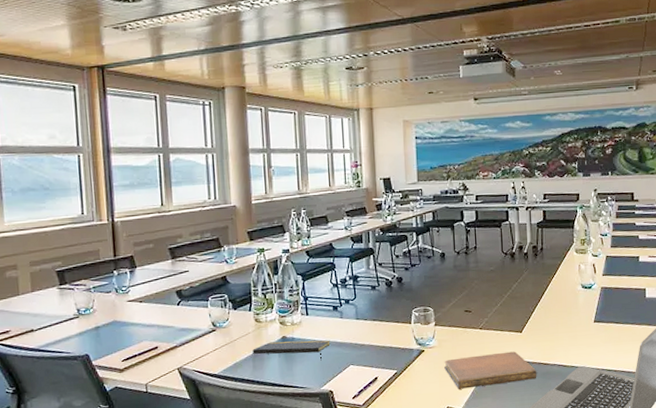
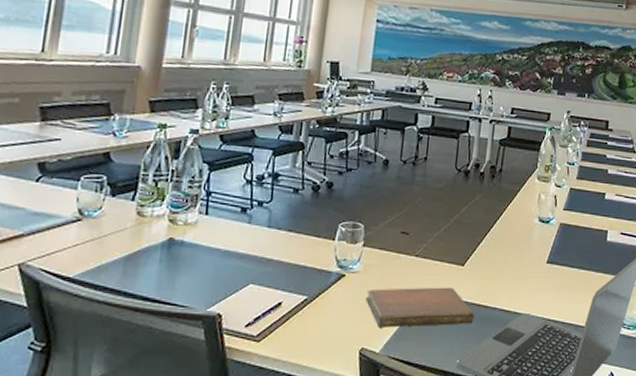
notepad: present [252,340,331,361] -> none [125,243,230,274]

